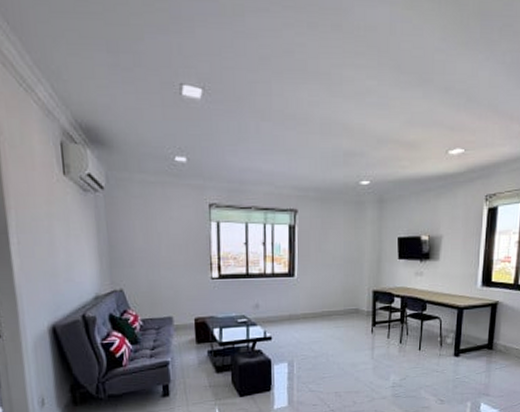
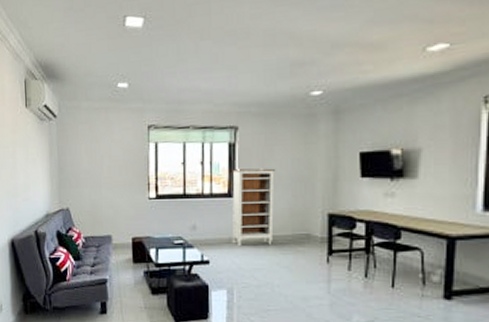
bookshelf: none [292,249,331,321] -> present [232,168,276,245]

